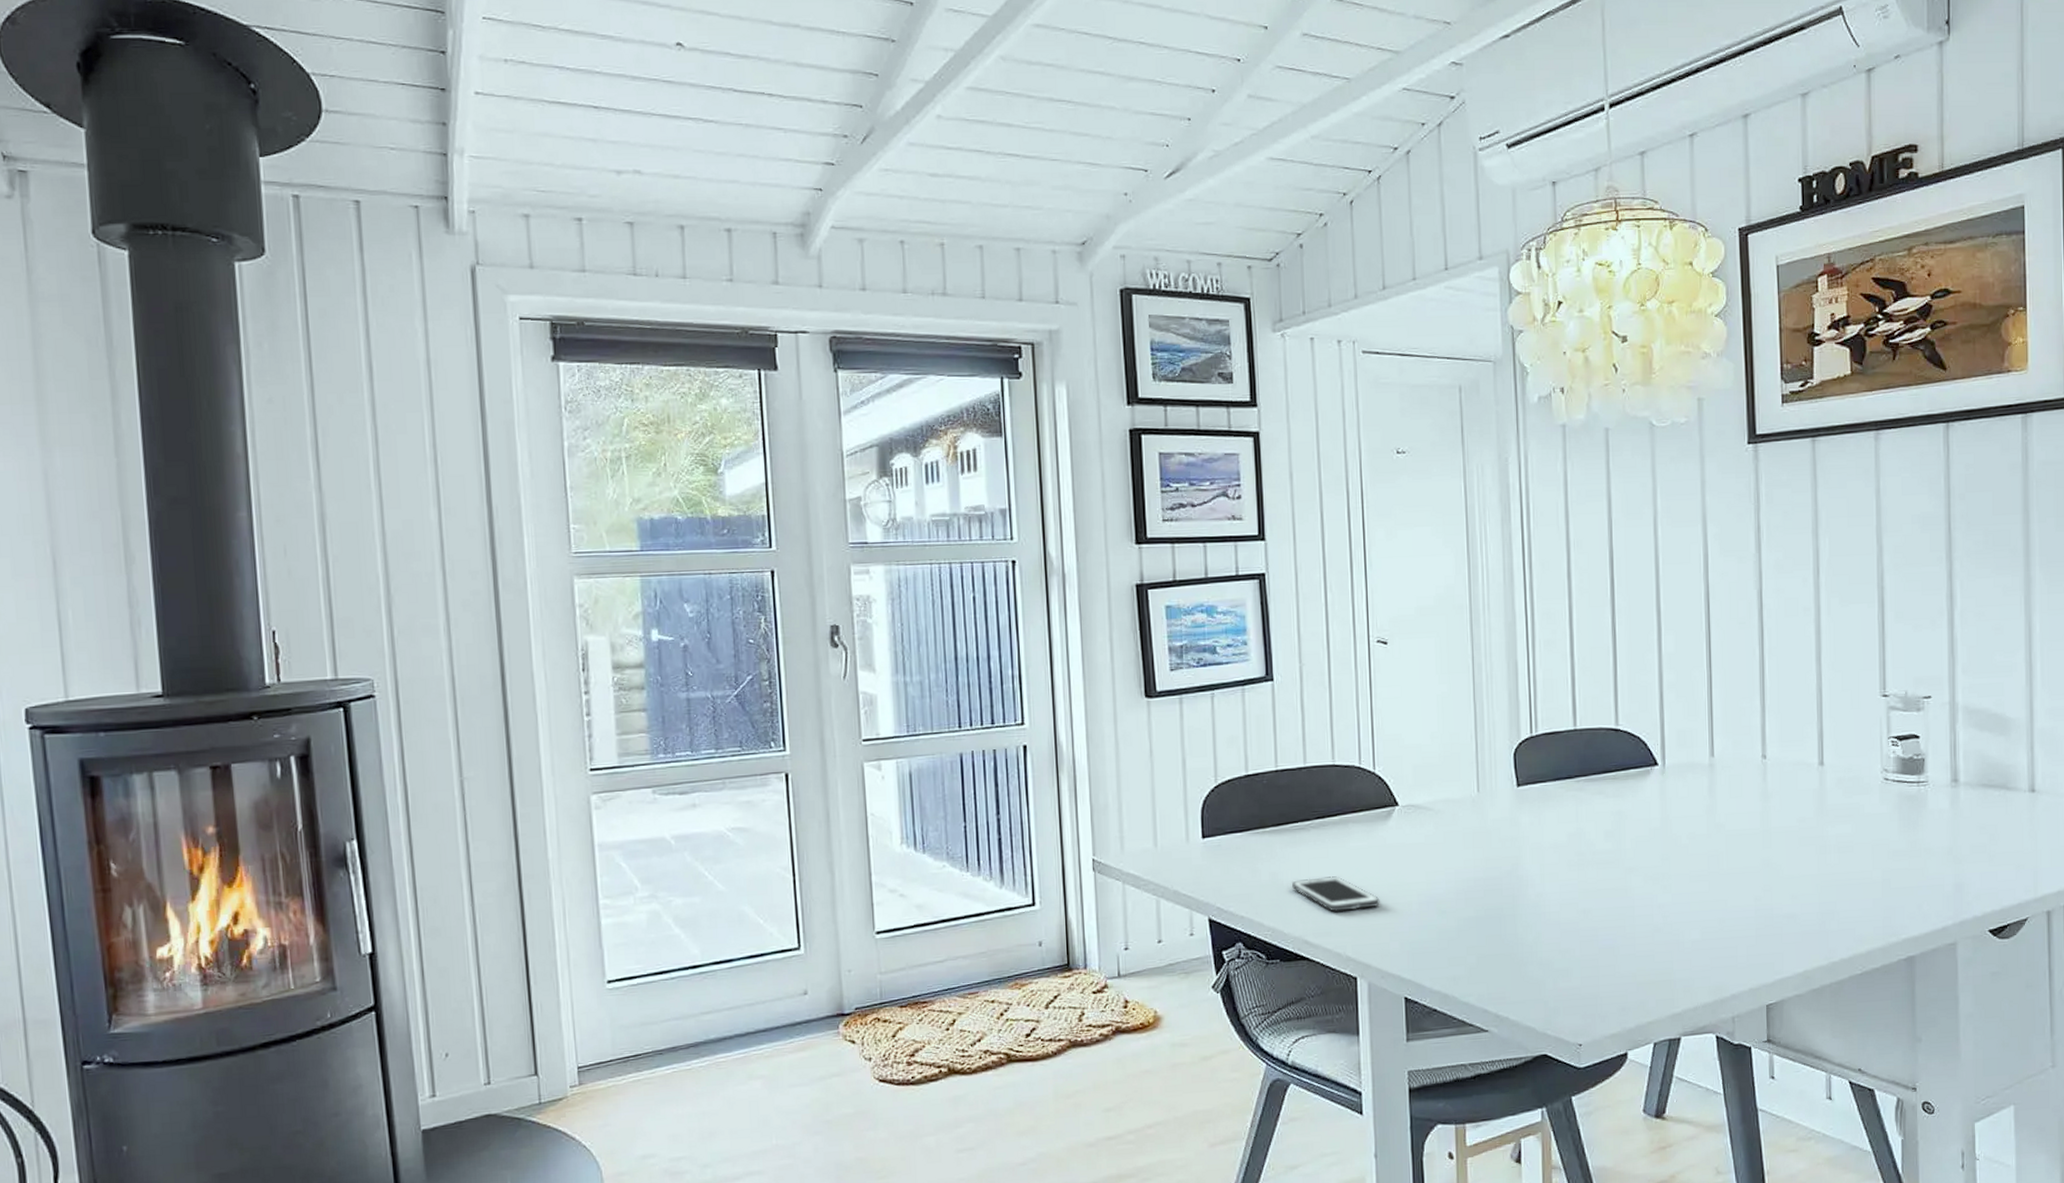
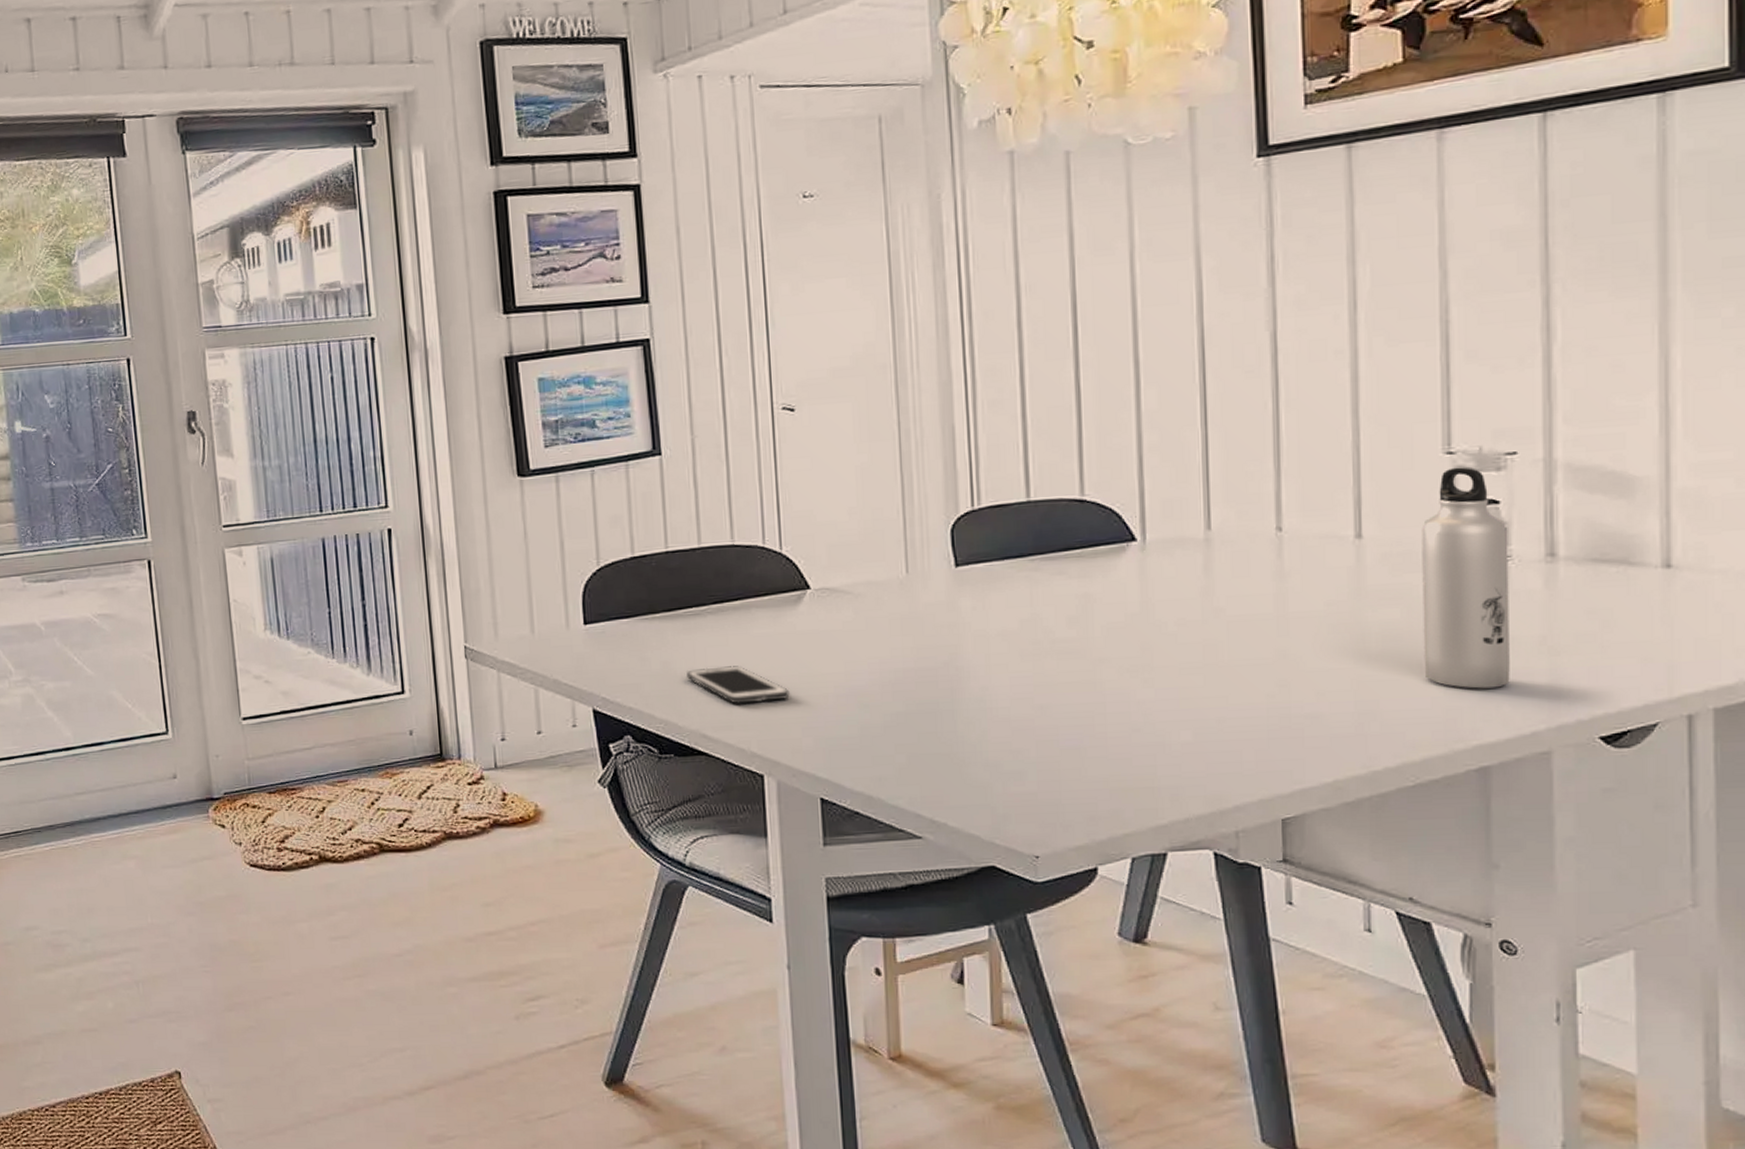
water bottle: none [1866,707,1928,892] -> present [1421,467,1510,689]

